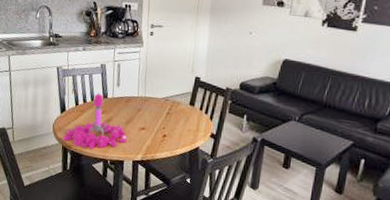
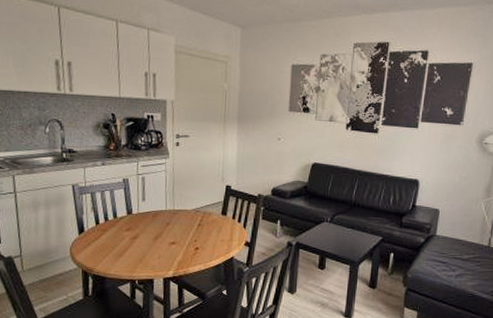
flower: present [62,93,128,150] -> none [82,209,157,271]

